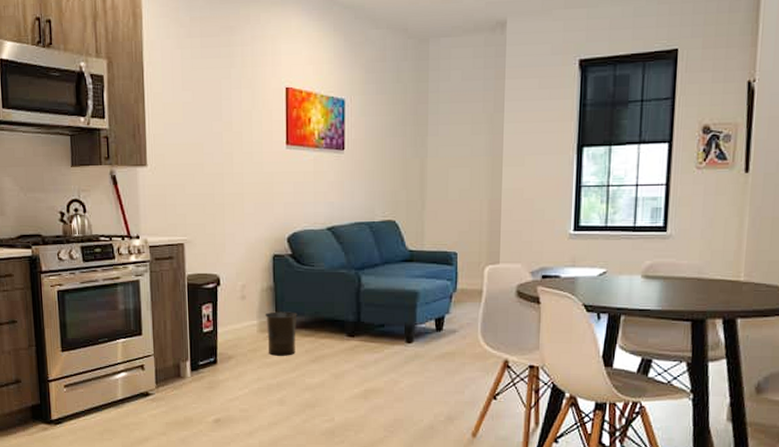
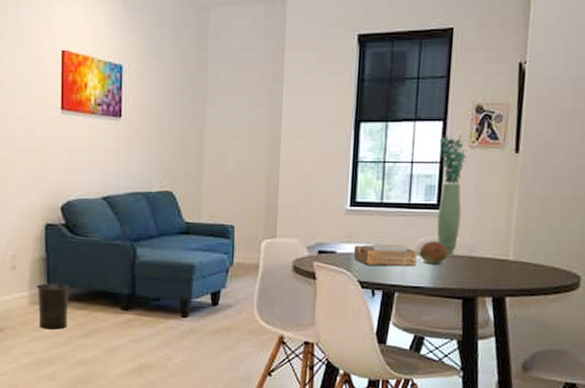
napkin holder: none [577,268,644,290] -> present [353,244,418,267]
fruit: none [645,264,675,287] -> present [419,241,448,265]
vase: none [664,154,693,277] -> present [437,132,466,255]

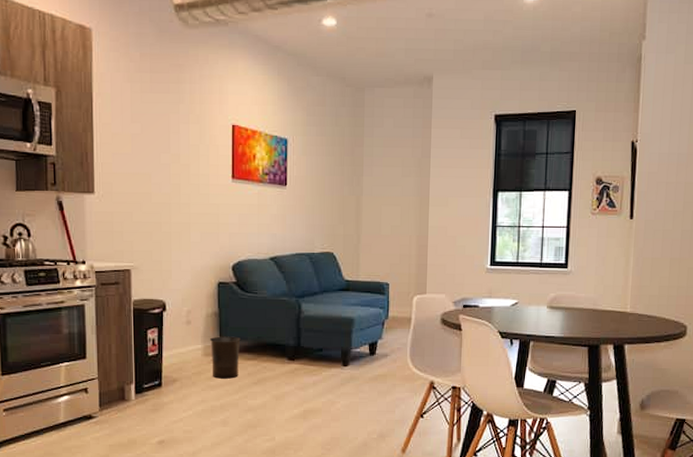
napkin holder: present [353,244,418,267] -> none [493,299,549,319]
fruit: present [419,241,448,265] -> none [550,296,575,317]
vase: present [437,132,466,255] -> none [565,200,589,308]

